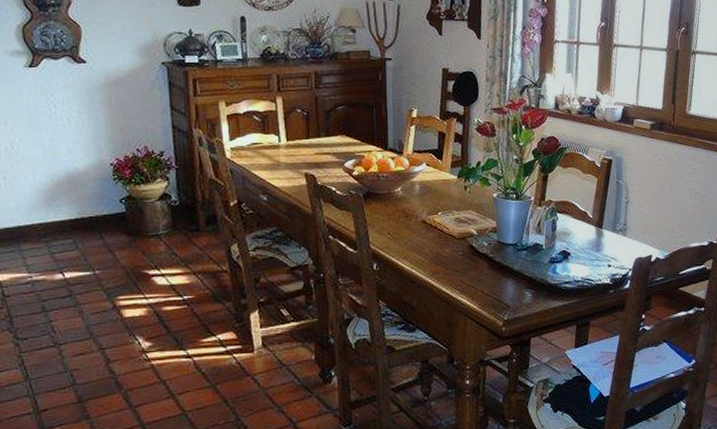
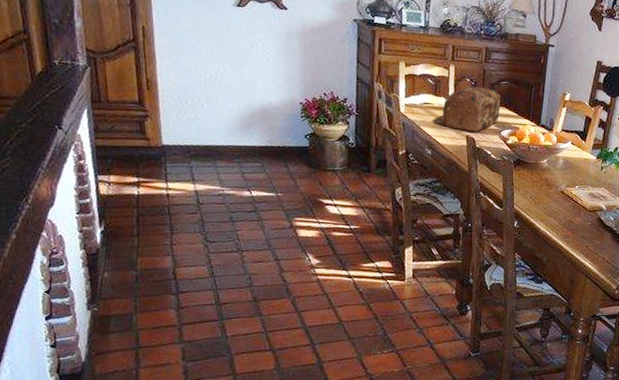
bread loaf: none [274,117,340,169] -> present [442,86,502,133]

